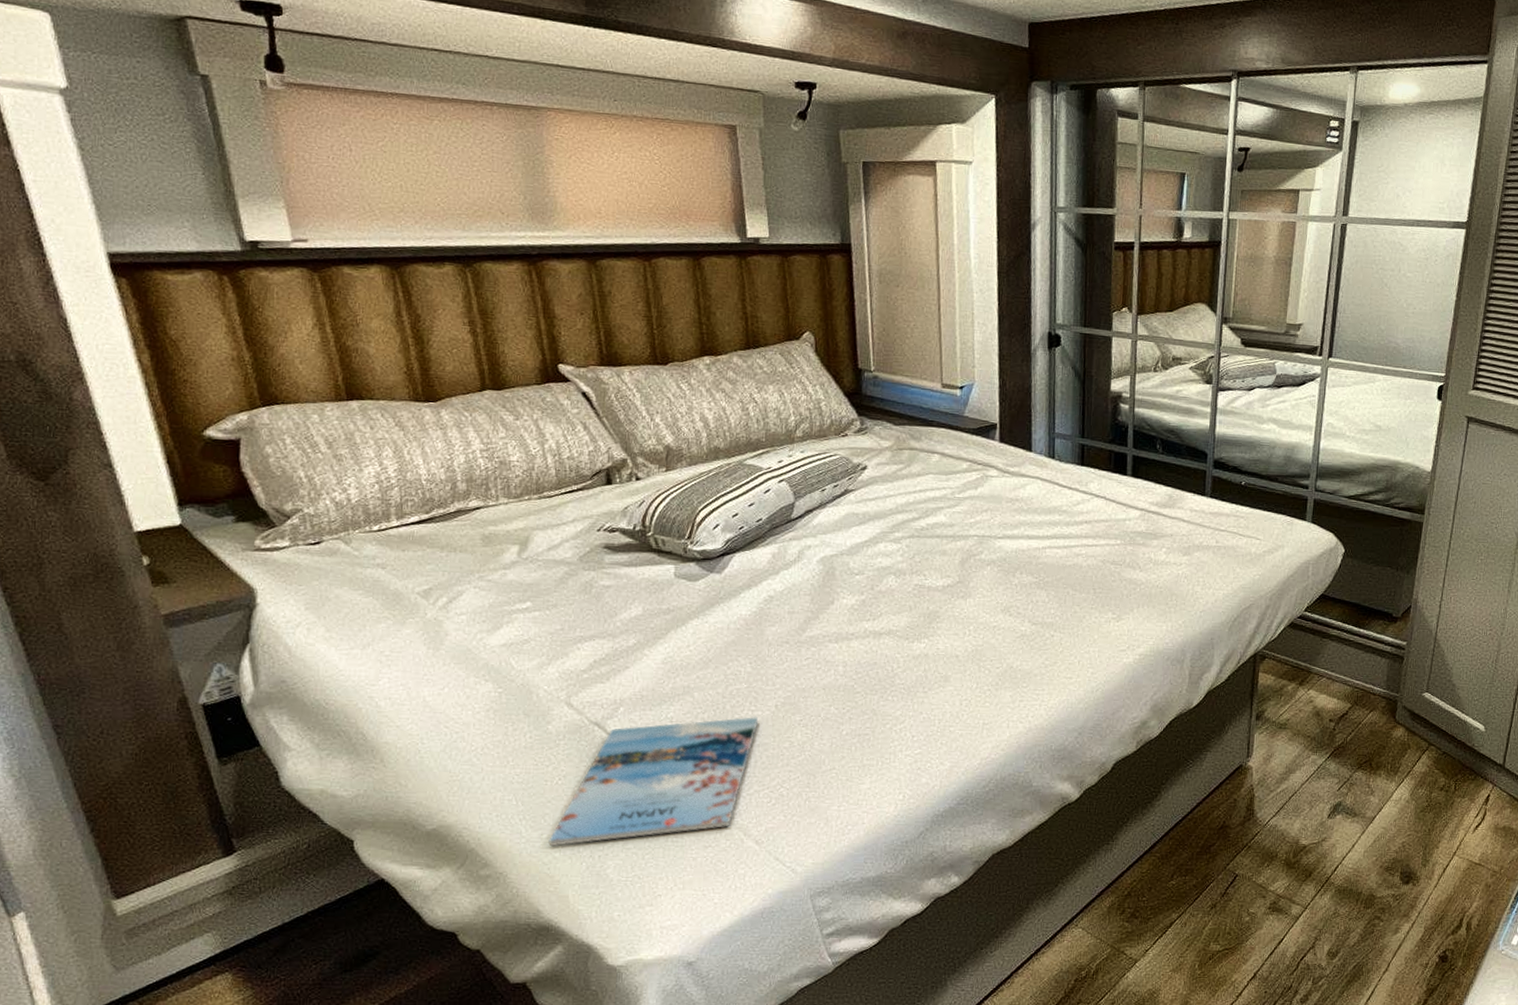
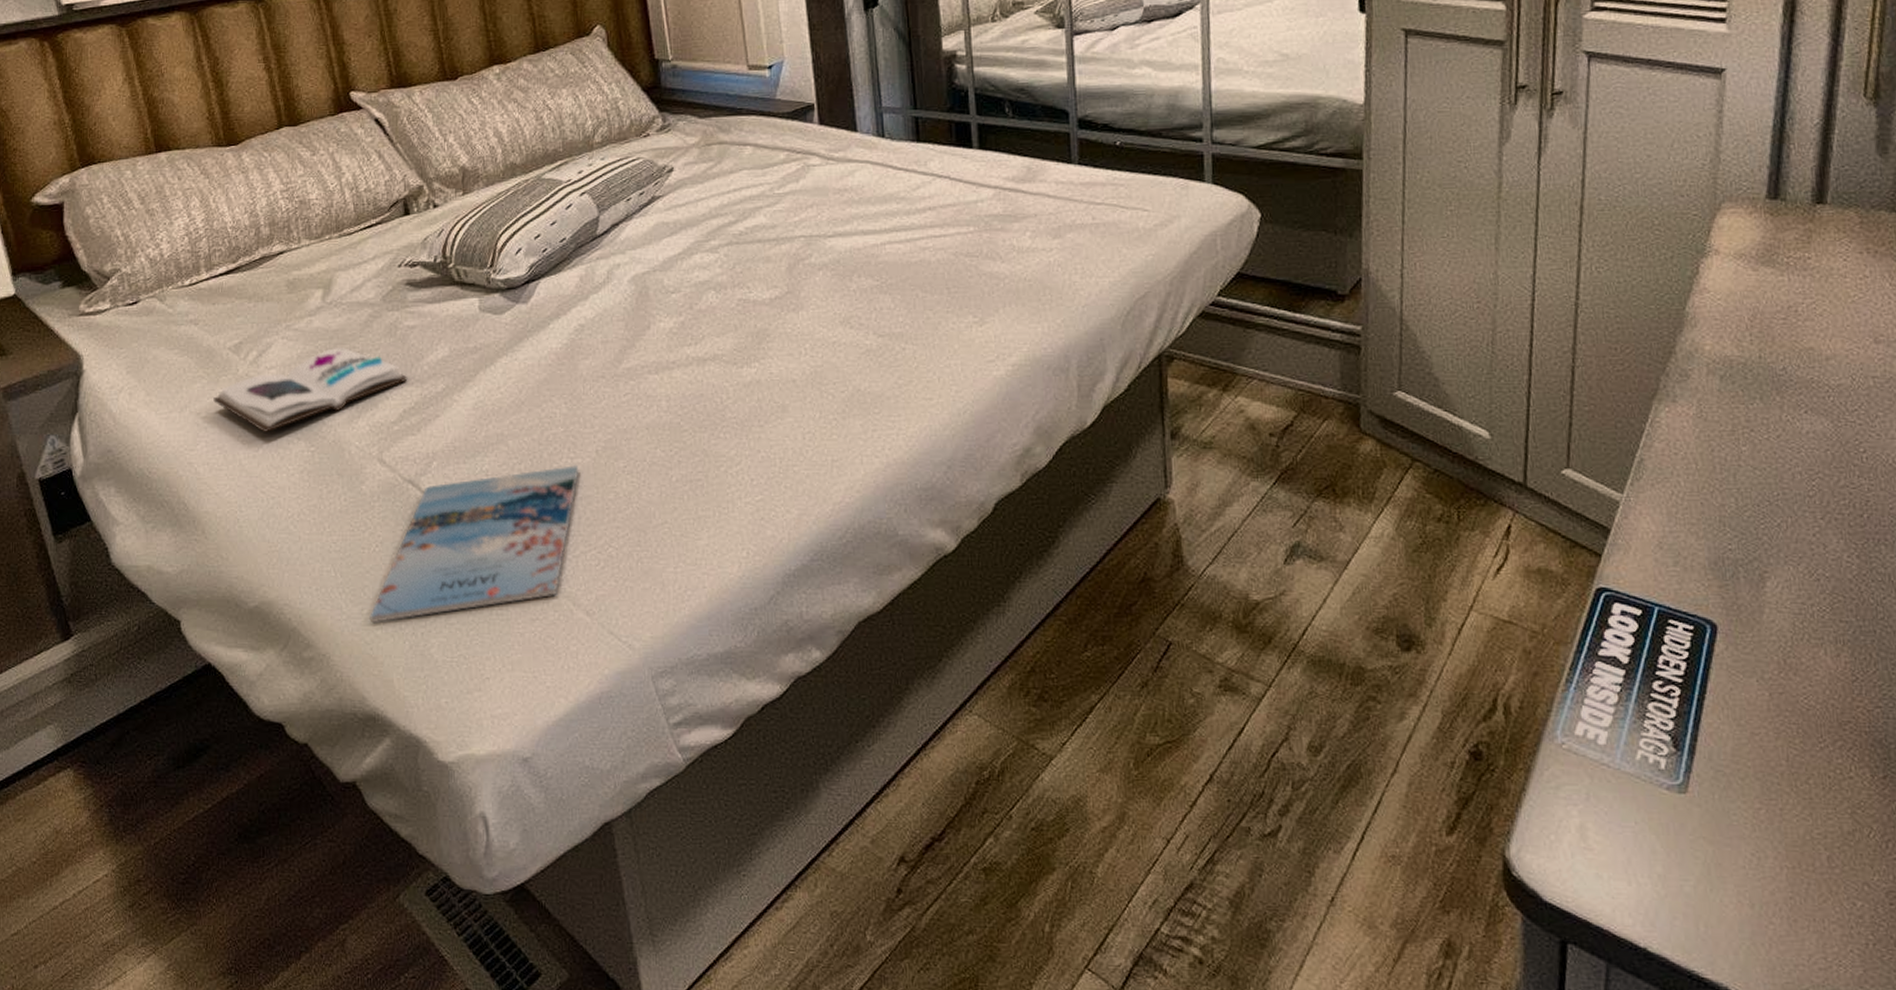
book: none [398,599,600,673] -> present [213,346,408,432]

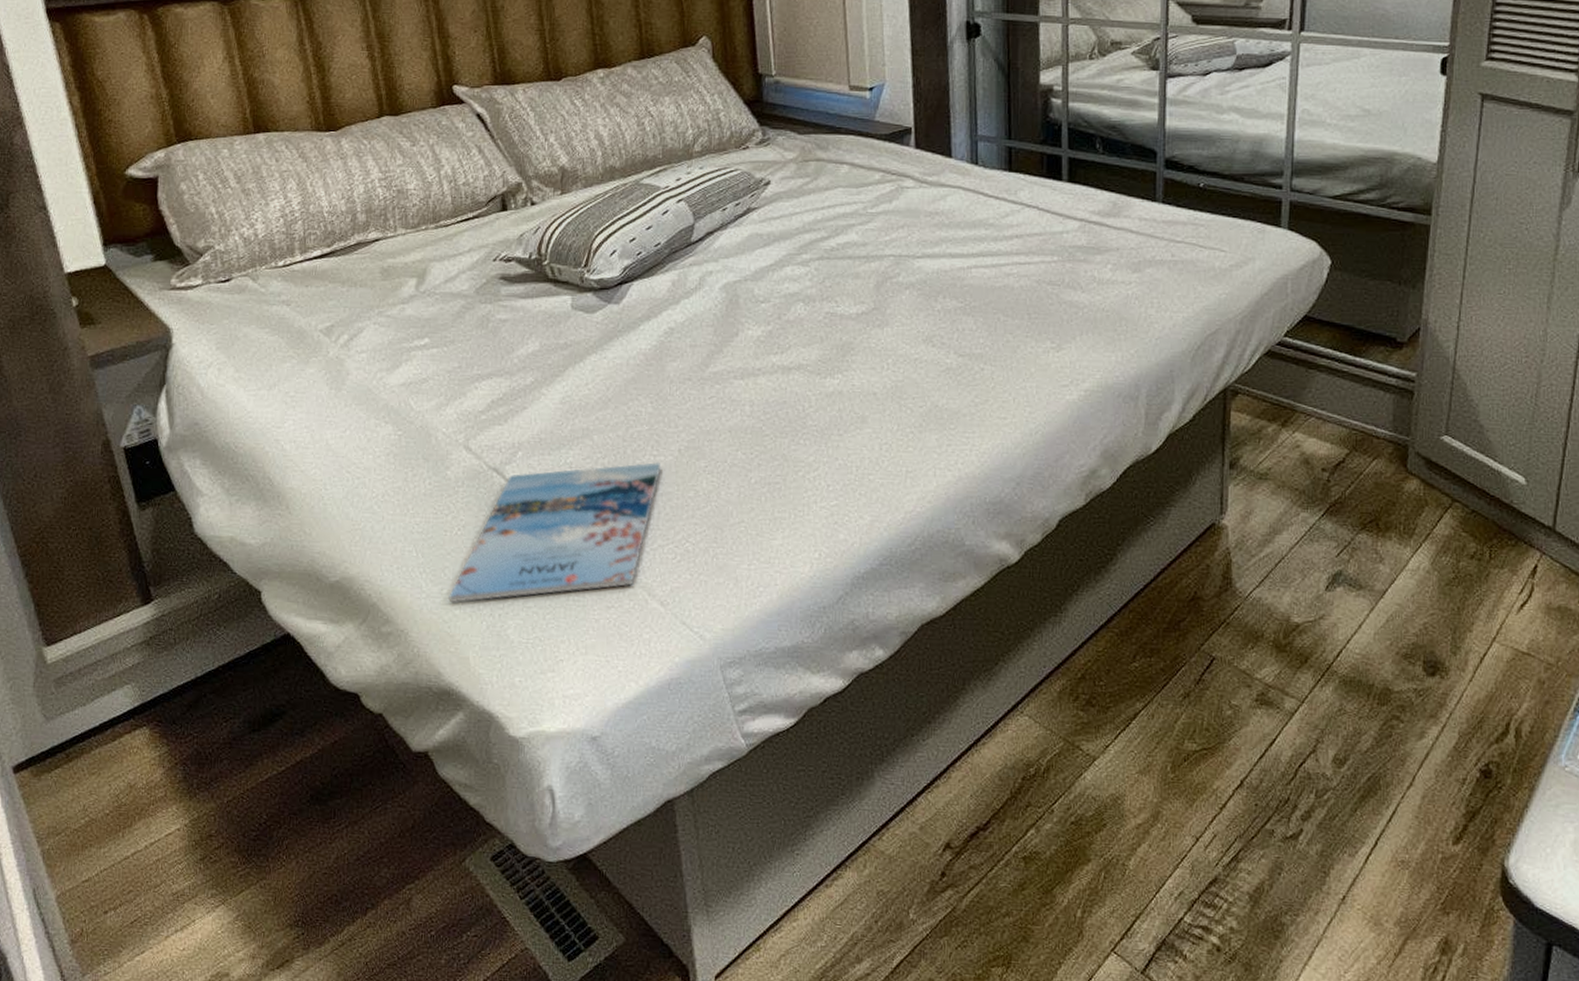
book: present [213,346,408,432] -> none [303,335,497,414]

